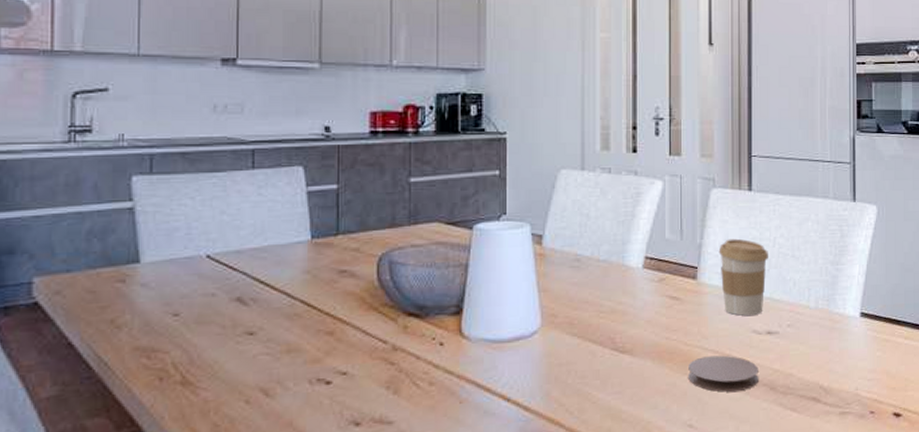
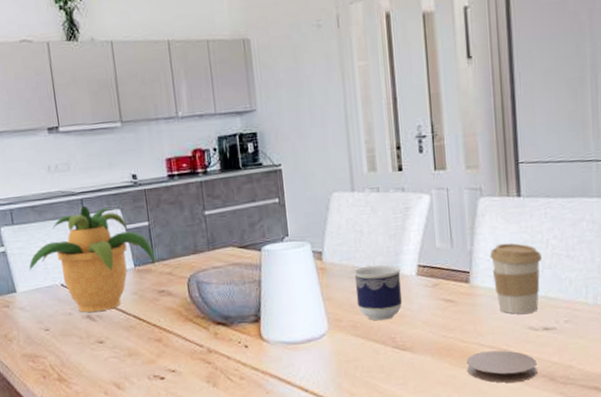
potted plant: none [164,158,341,294] -> present [29,205,156,312]
cup: none [574,254,628,318] -> present [353,264,402,321]

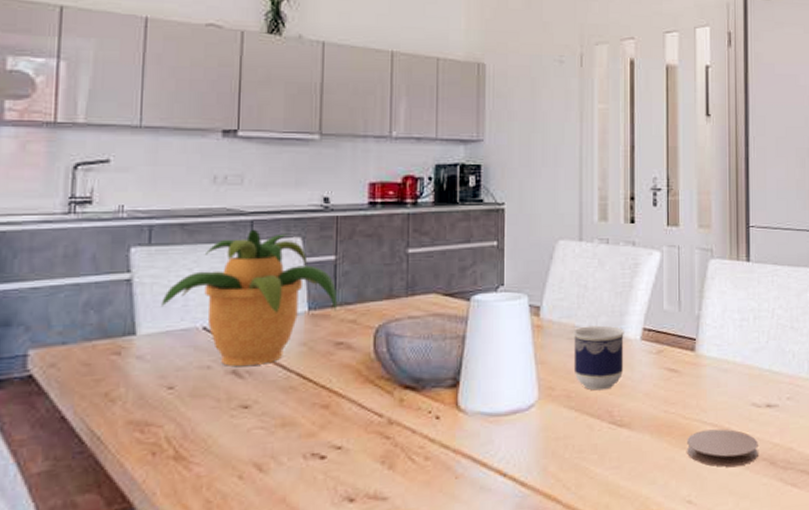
coffee cup: present [489,243,541,314] -> none [717,309,767,388]

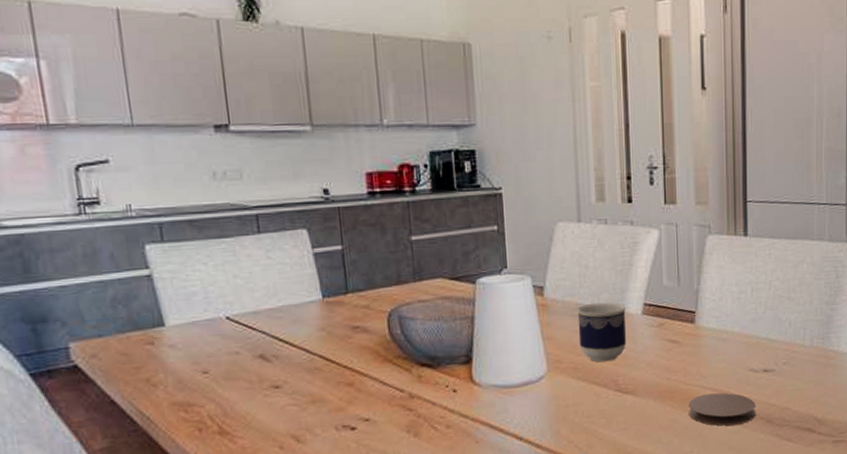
potted plant: present [161,229,338,366] -> none [183,223,350,351]

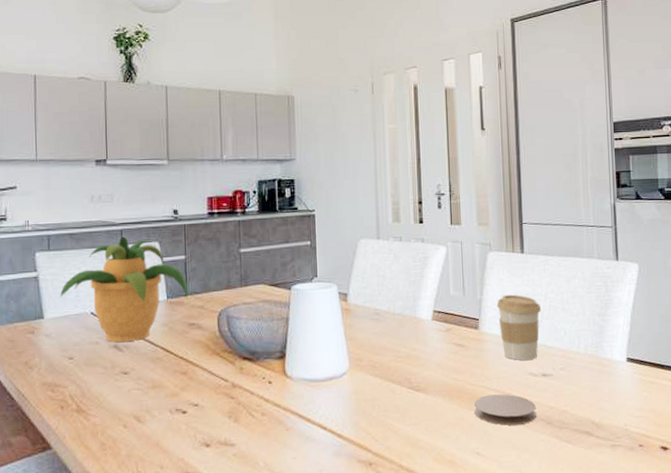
potted plant: none [183,223,350,351] -> present [60,236,189,342]
cup: present [576,302,627,362] -> none [374,308,419,362]
coffee cup: none [715,283,764,356] -> present [496,294,541,360]

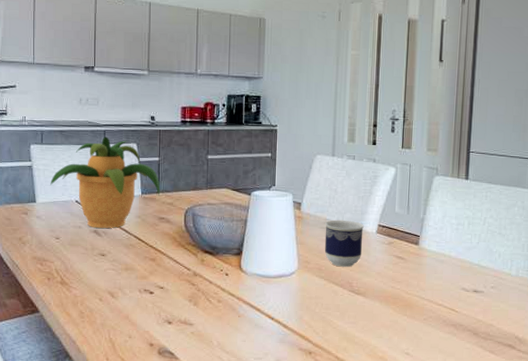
cup: none [374,308,419,362] -> present [324,220,365,267]
coaster: present [474,394,536,426] -> none [408,304,465,333]
coffee cup: present [496,294,541,360] -> none [437,216,479,276]

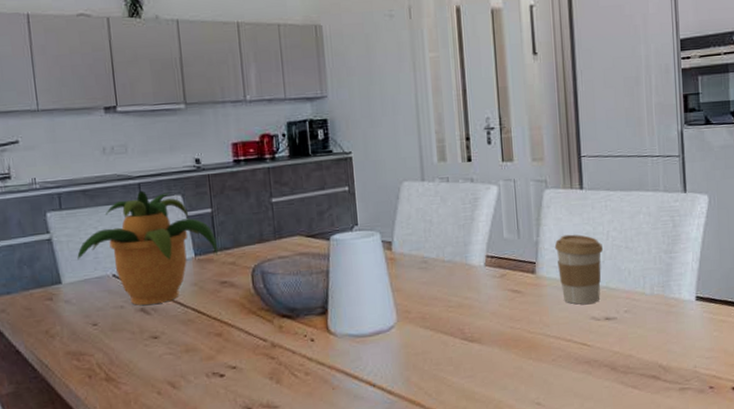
cup: present [324,220,365,267] -> none [422,255,470,312]
coffee cup: none [437,216,479,276] -> present [554,234,603,305]

